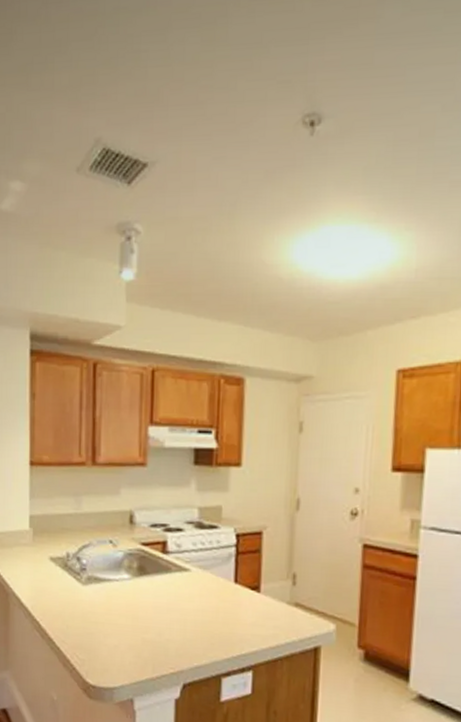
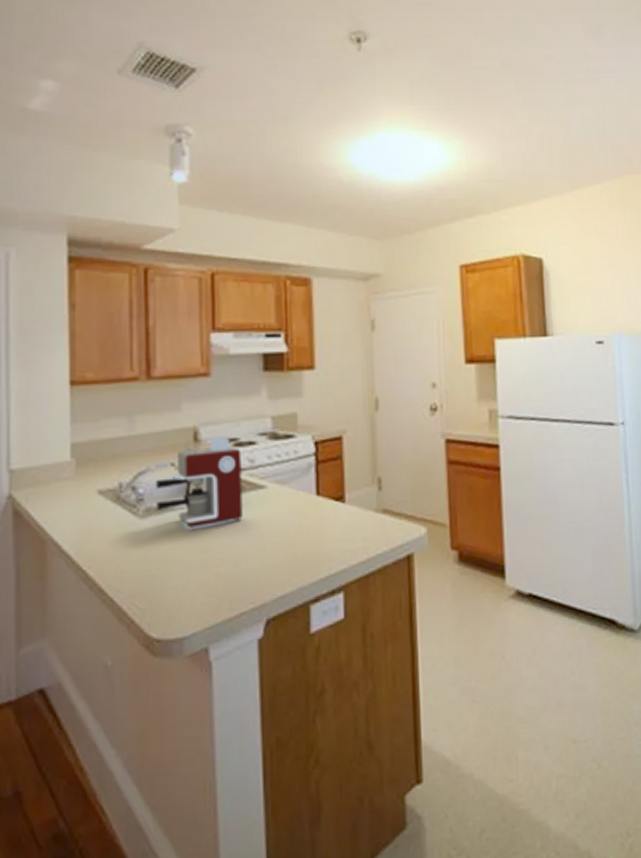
coffee maker: none [95,520,170,599] -> present [154,436,243,528]

